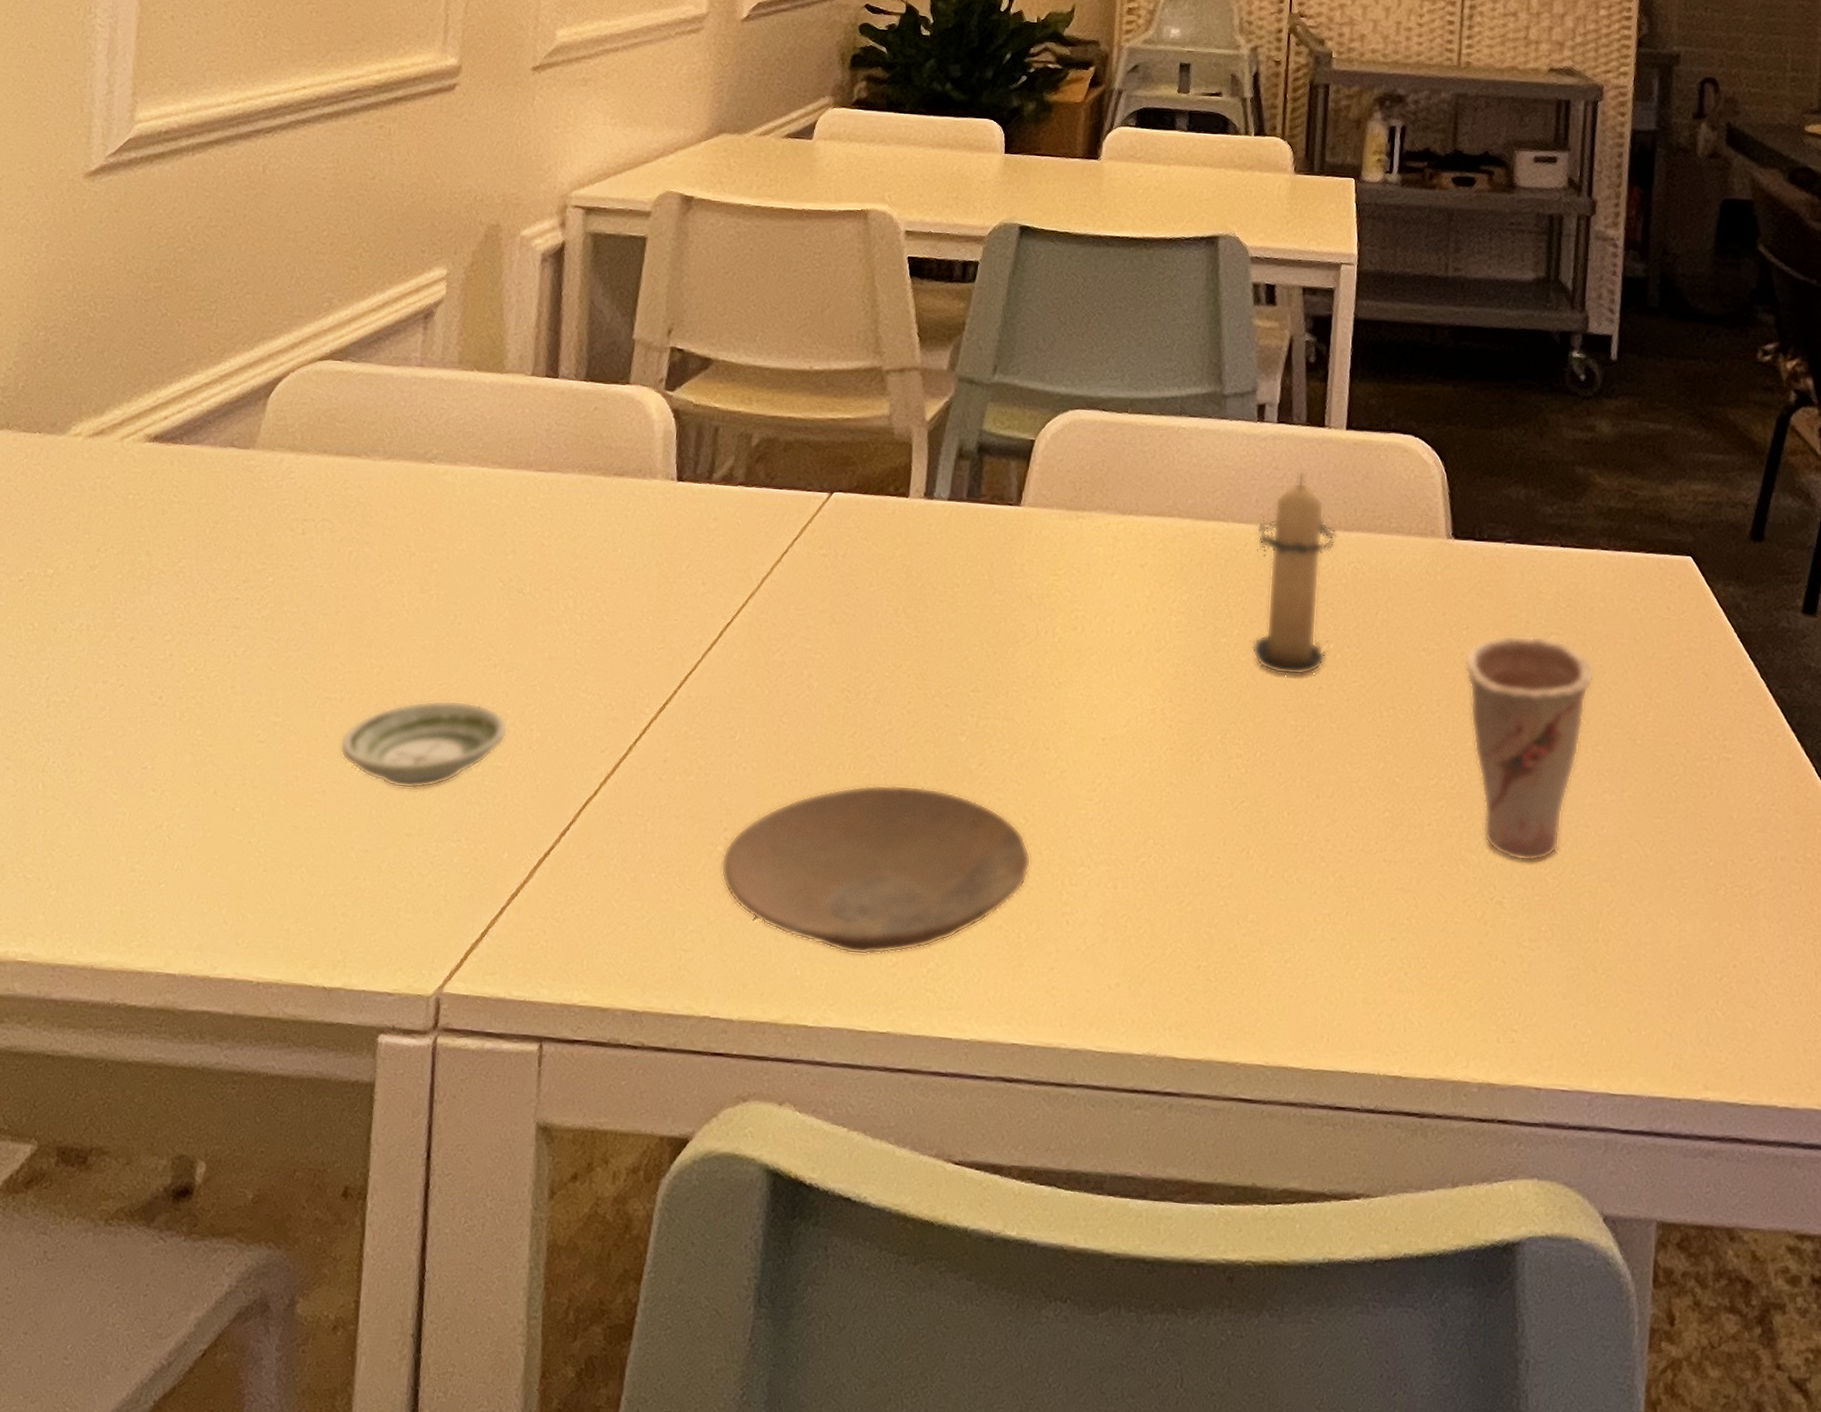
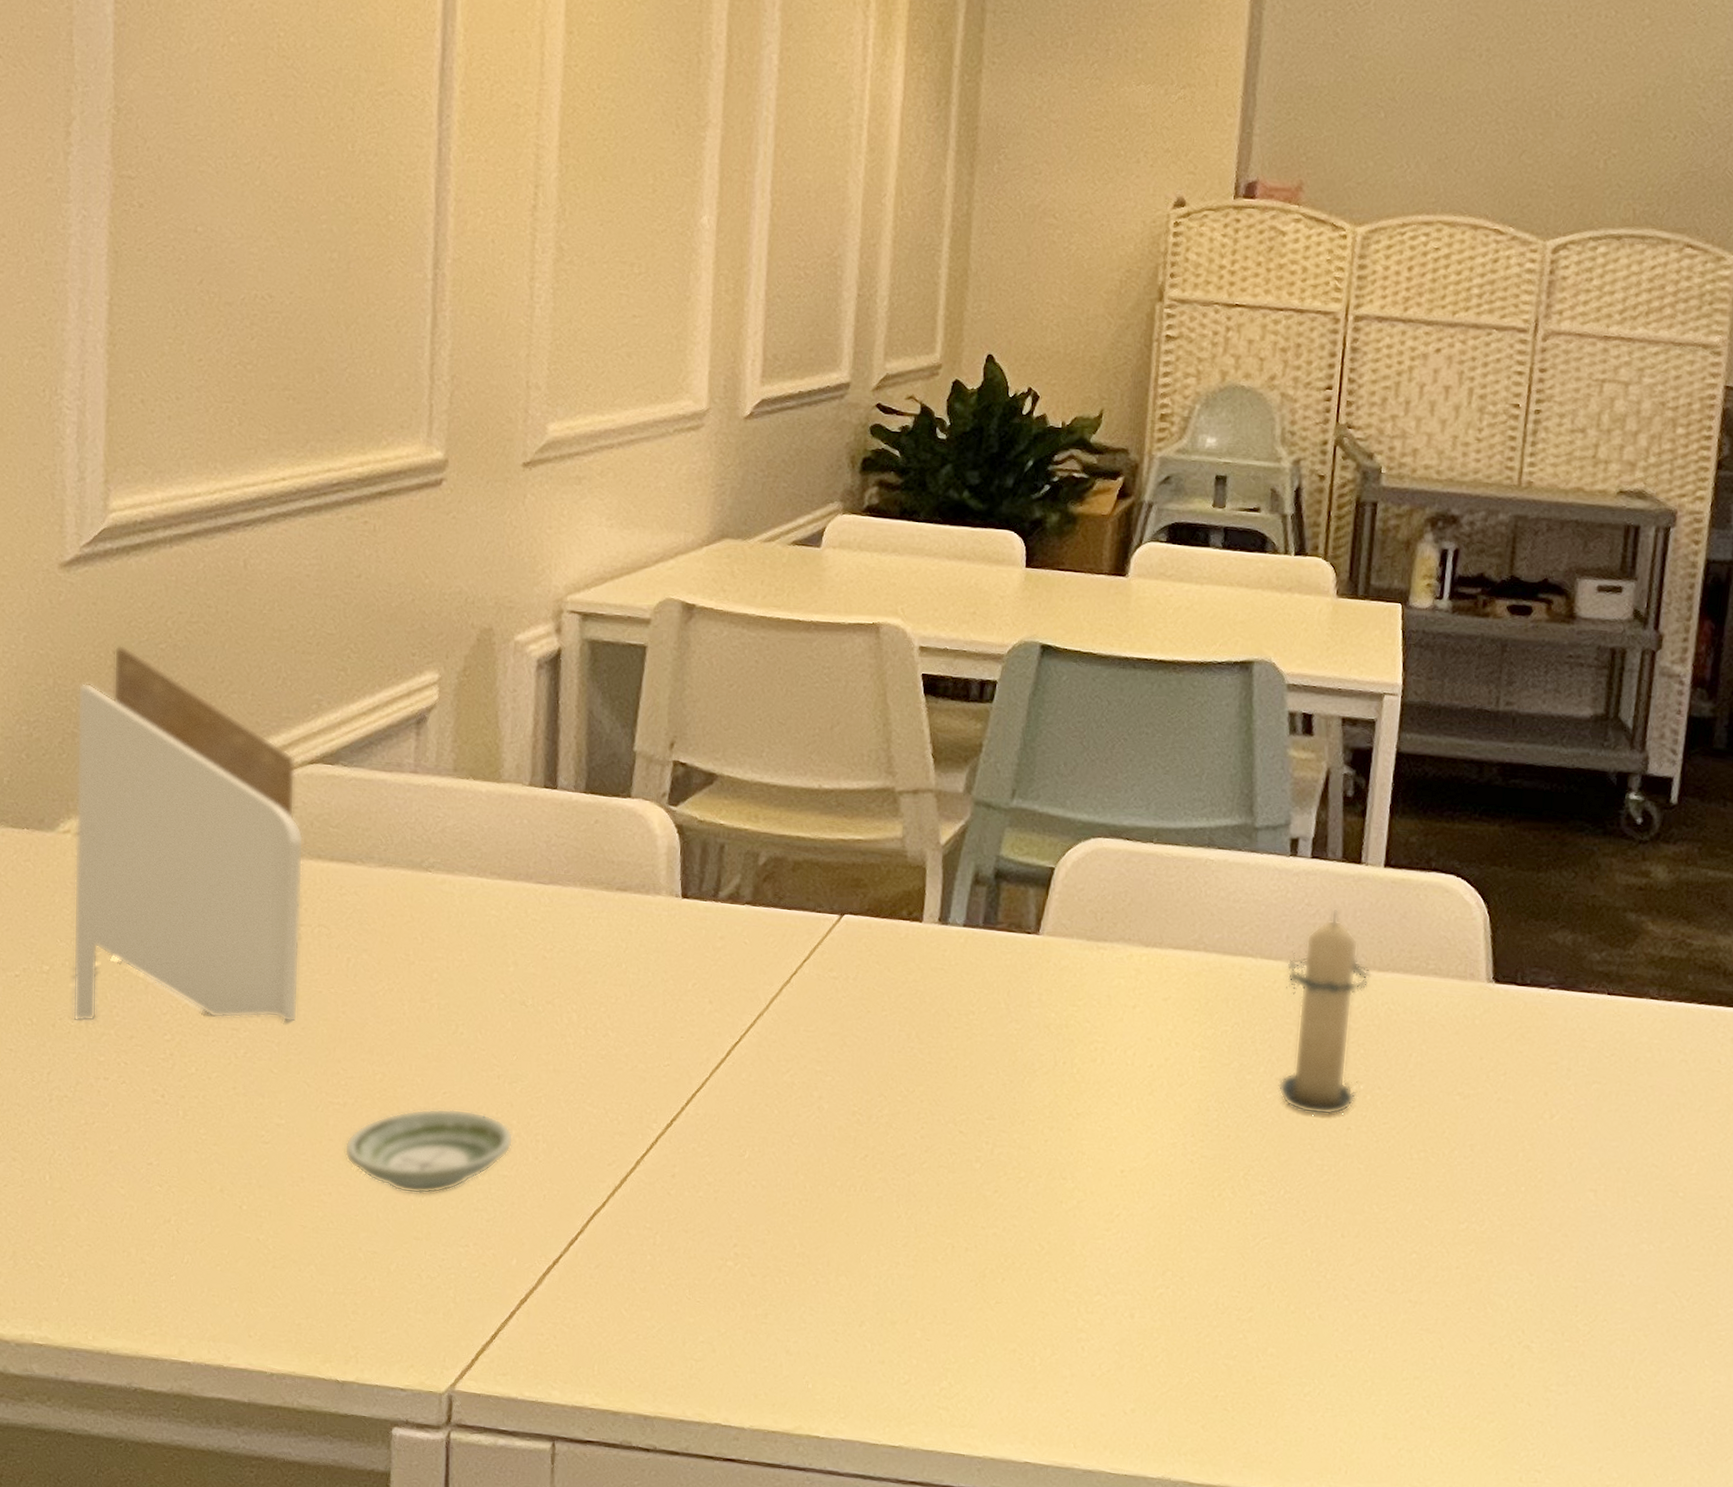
napkin holder: none [74,251,311,625] -> present [72,645,304,1023]
plate: present [721,784,1032,955] -> none [731,1207,1047,1372]
cup: present [1463,635,1594,862] -> none [1500,1082,1637,1309]

